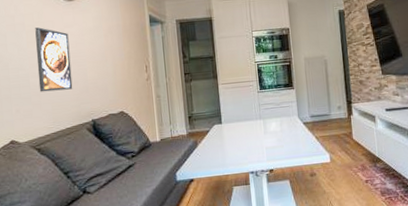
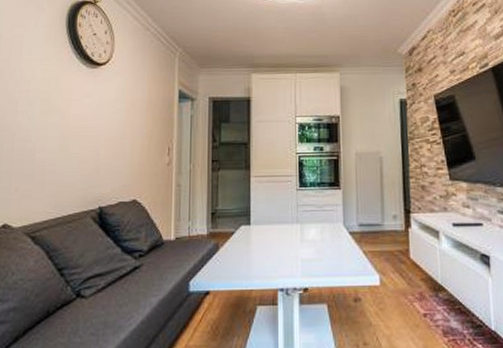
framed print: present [35,27,73,92] -> none [44,95,86,170]

